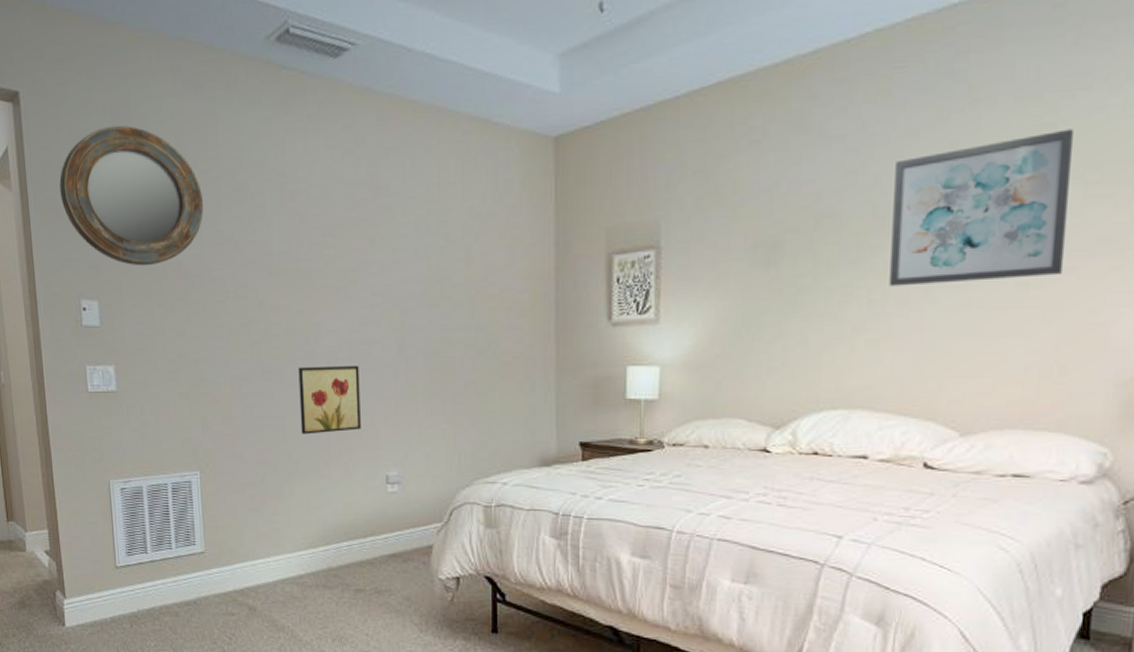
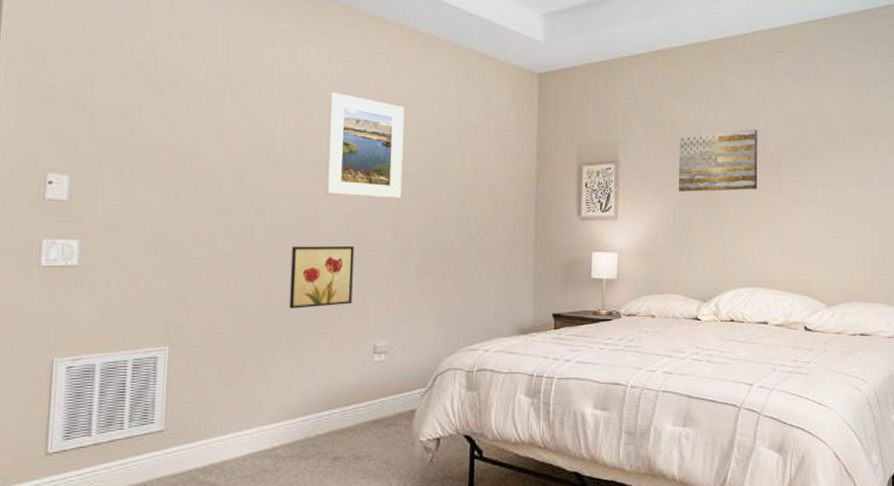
home mirror: present [59,126,204,266] -> none [39,16,207,146]
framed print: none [321,188,403,310] -> present [326,92,405,199]
wall art: none [741,184,864,282] -> present [678,129,758,192]
wall art: present [889,129,1075,287] -> none [777,106,880,201]

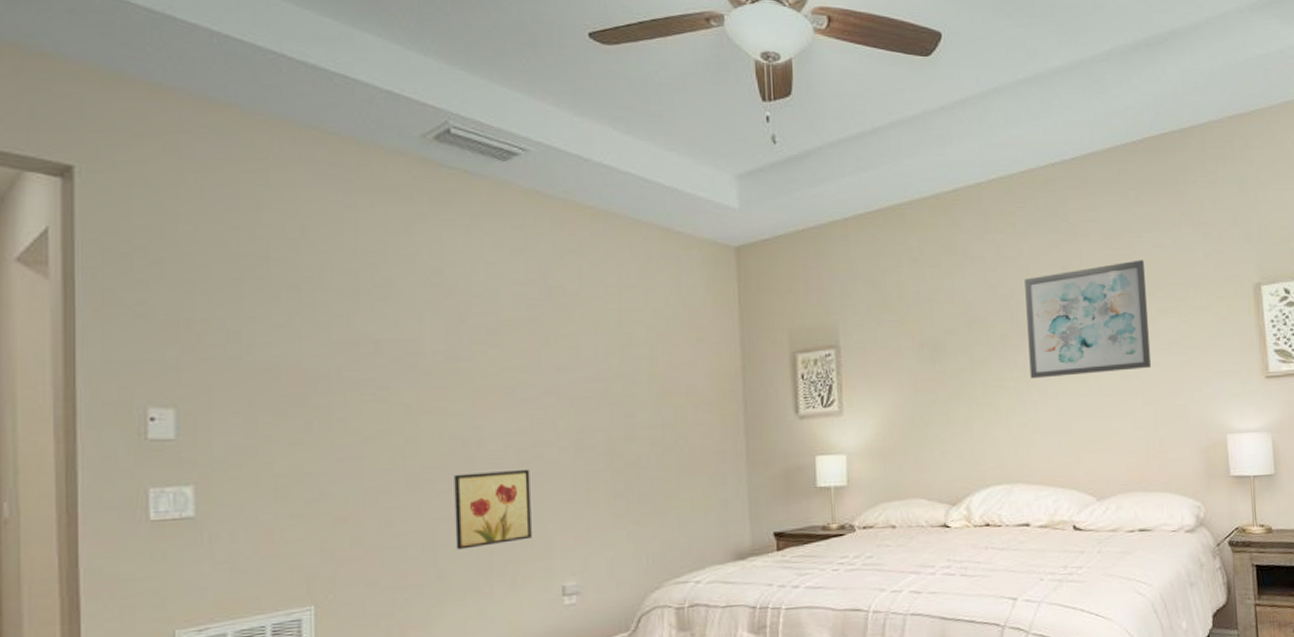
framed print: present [326,92,405,199] -> none [485,286,581,410]
wall art: present [678,129,758,192] -> none [909,296,1007,376]
wall art: none [777,106,880,201] -> present [1025,260,1152,379]

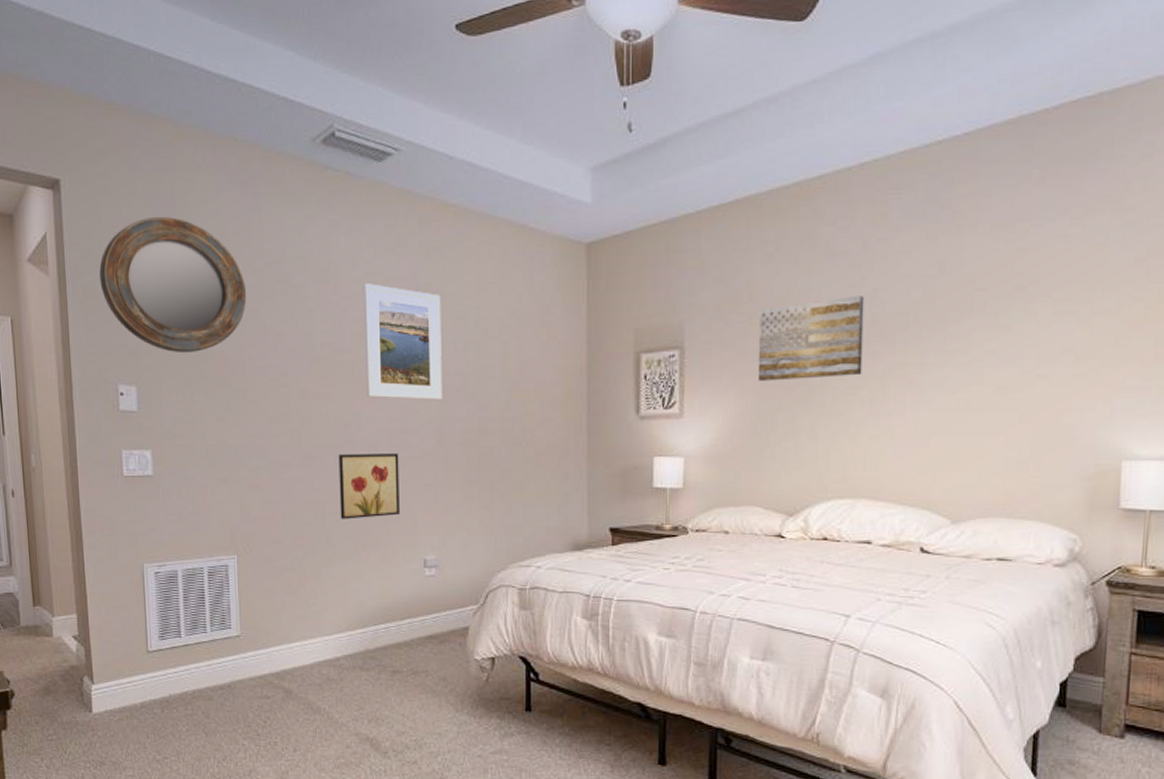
home mirror: none [127,212,336,368] -> present [99,217,247,353]
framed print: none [485,286,581,410] -> present [363,283,442,401]
wall art: none [909,296,1007,376] -> present [757,296,865,381]
wall art: present [1025,260,1152,379] -> none [888,253,1043,388]

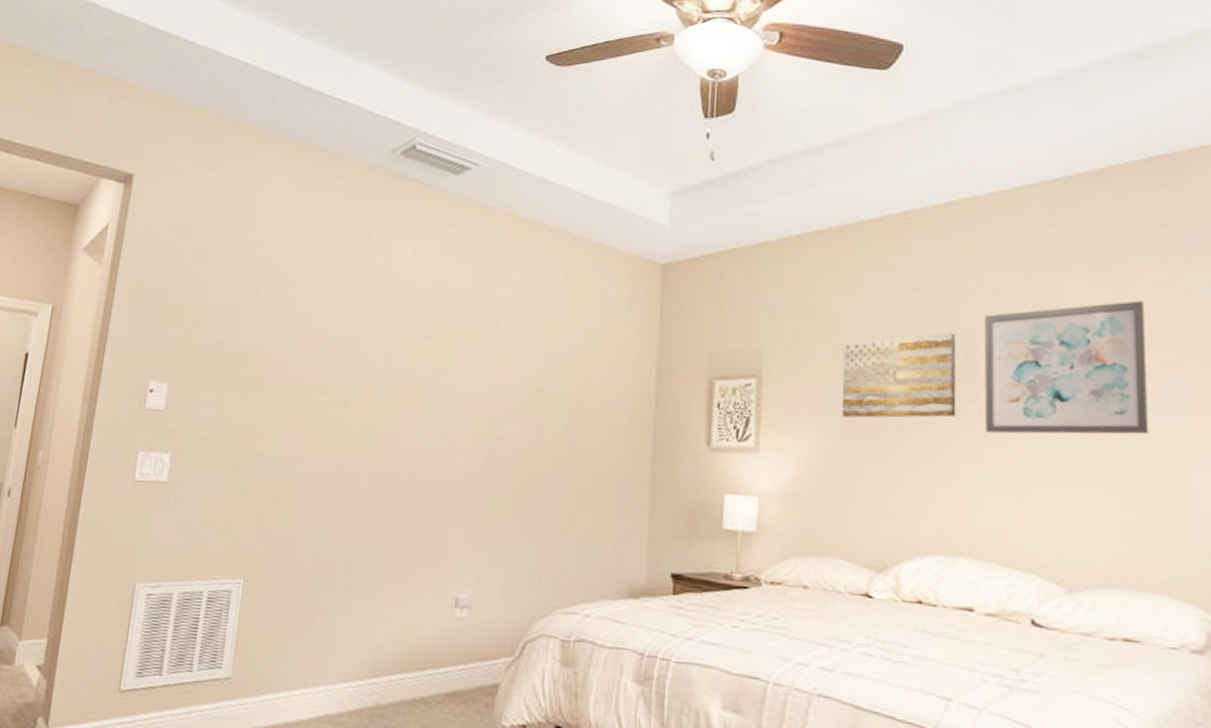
home mirror: present [99,217,247,353] -> none [152,215,303,352]
wall art: present [338,452,400,519] -> none [367,469,441,546]
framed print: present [363,283,442,401] -> none [415,291,505,418]
wall art: none [888,253,1043,388] -> present [985,300,1150,435]

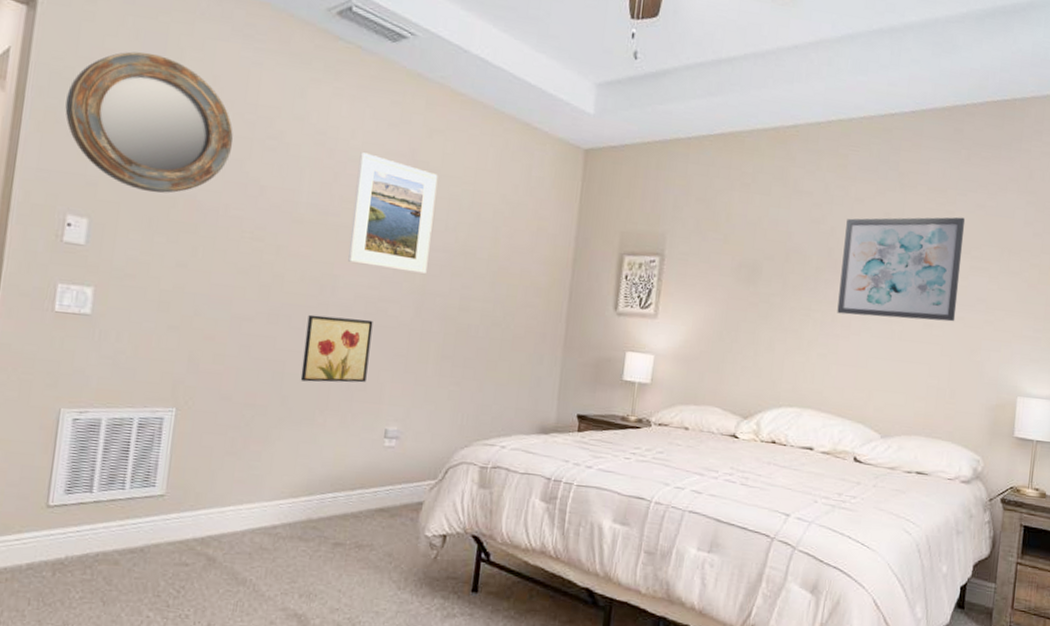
home mirror: none [152,215,303,352] -> present [65,51,233,193]
wall art: none [367,469,441,546] -> present [300,314,373,383]
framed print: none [415,291,505,418] -> present [348,152,438,275]
wall art: present [841,333,956,418] -> none [727,230,823,300]

